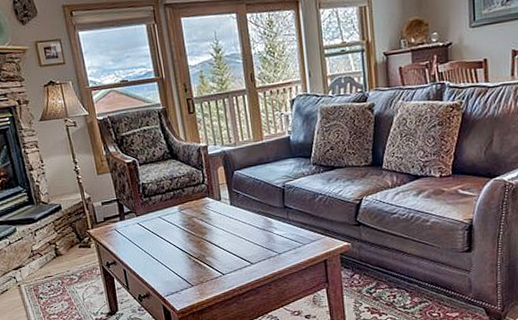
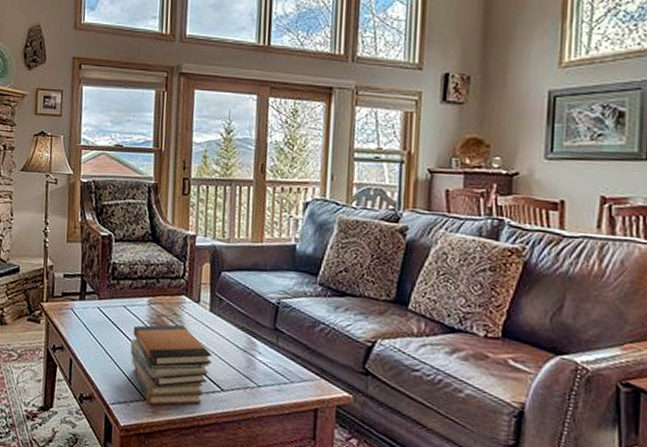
book stack: none [170,221,240,289] -> present [130,324,213,406]

